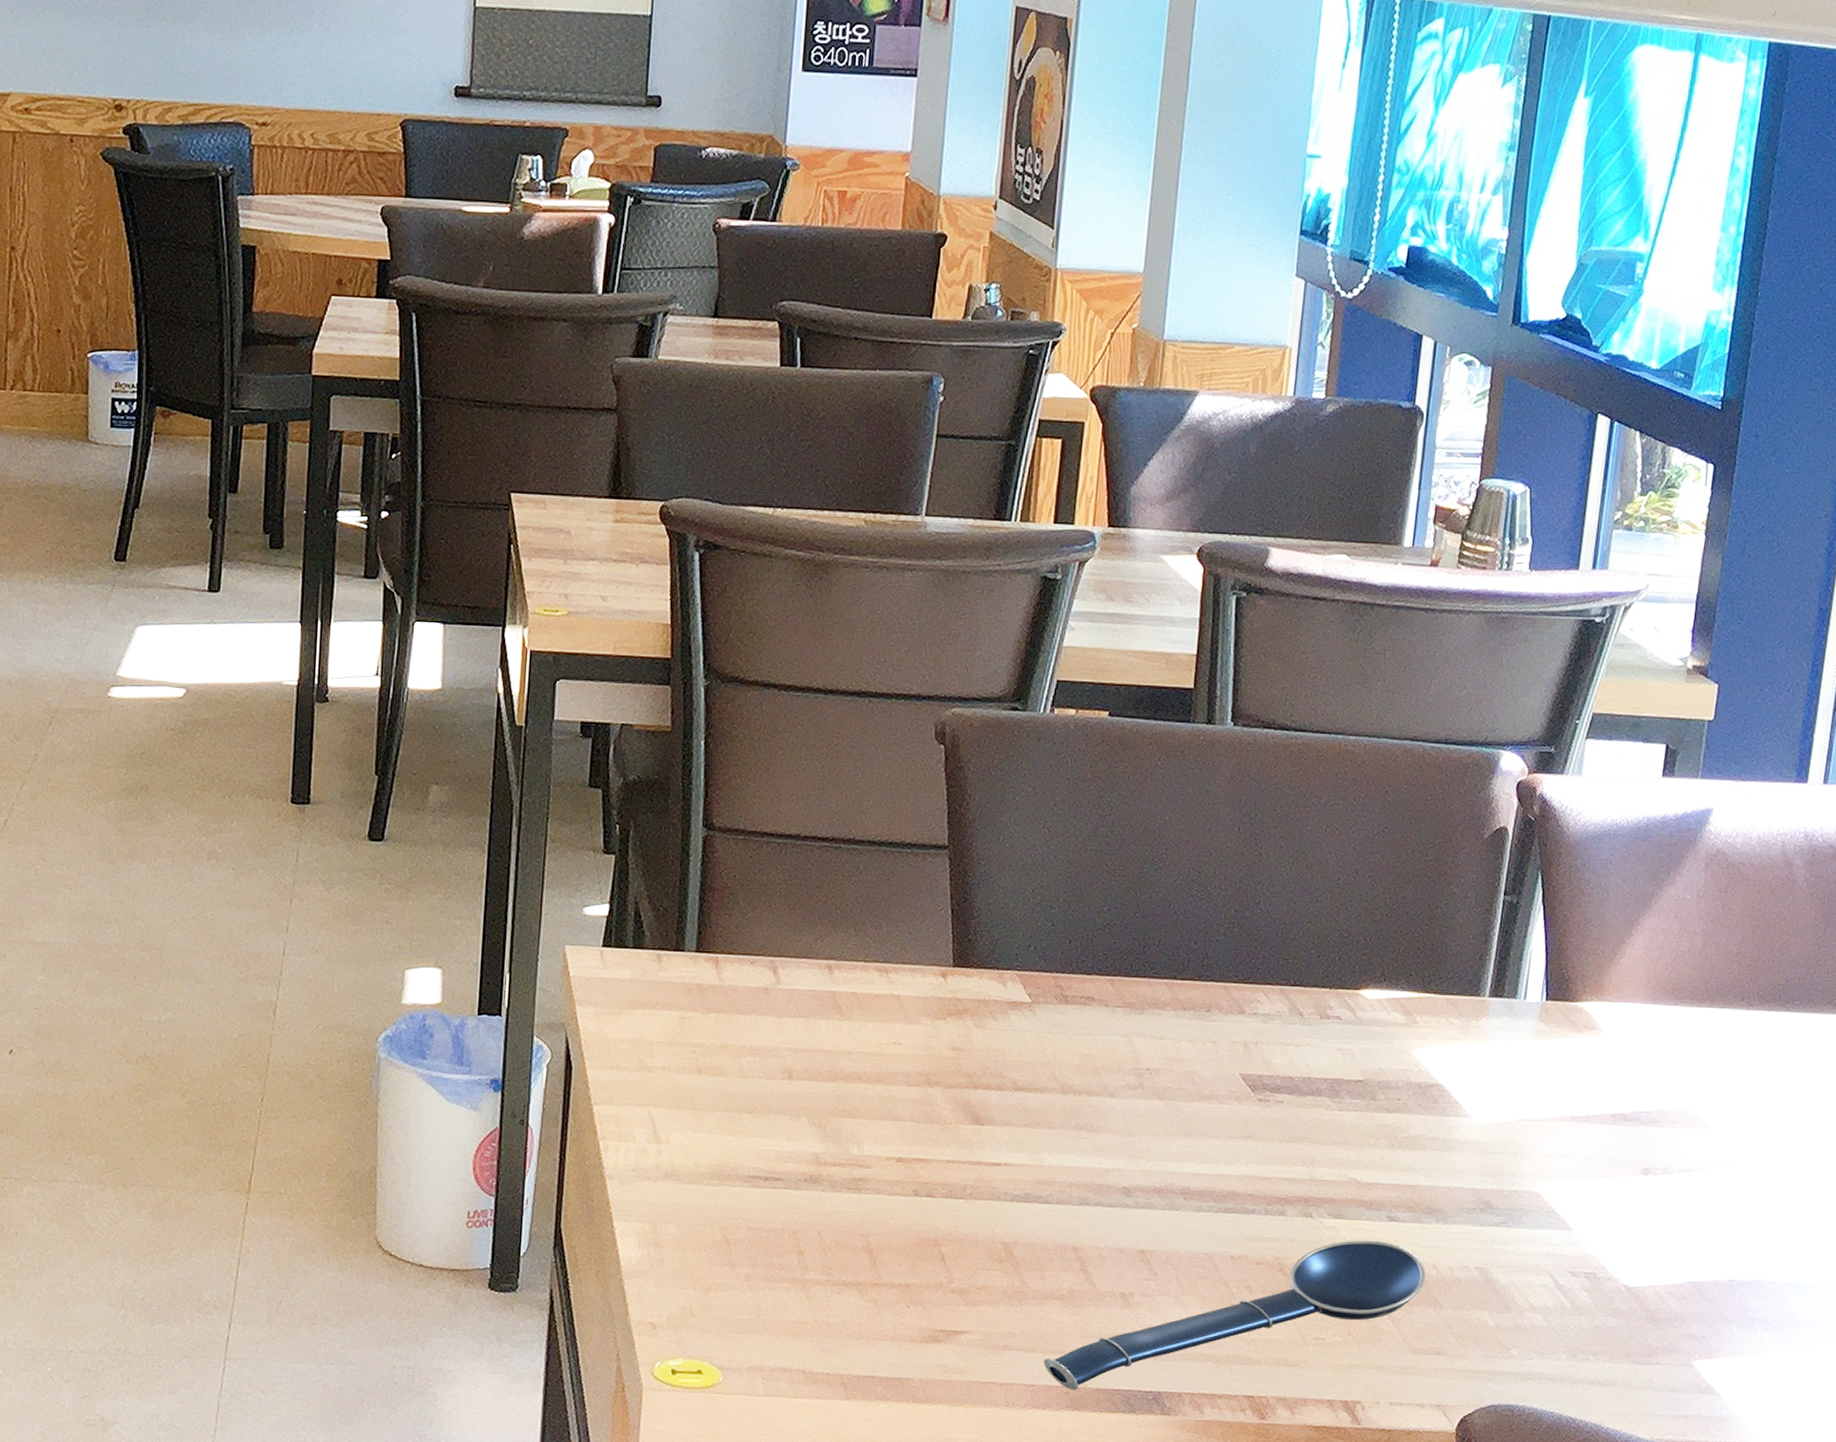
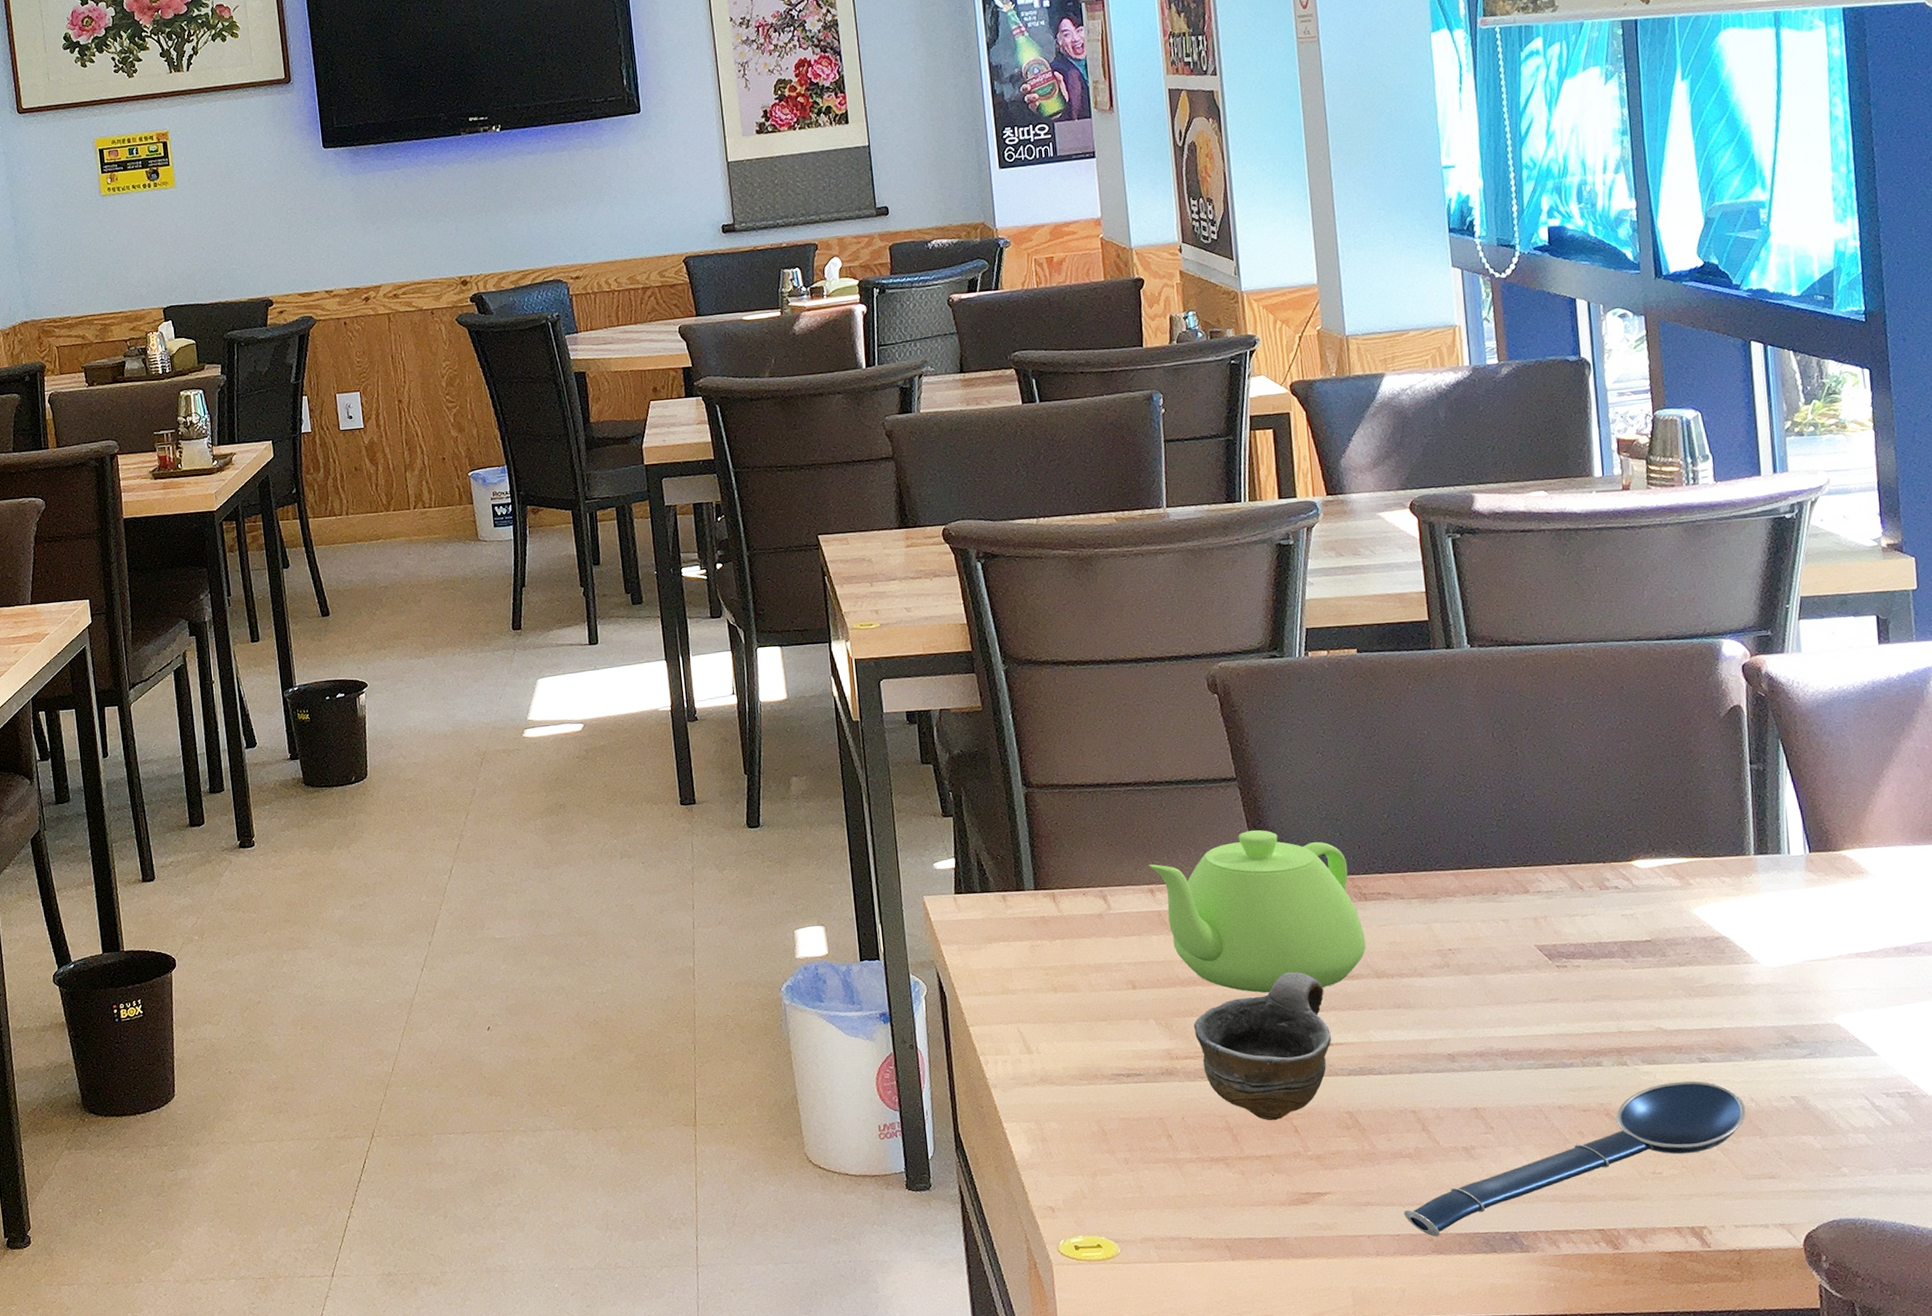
teapot: none [832,909,1059,1099] -> present [1149,830,1366,993]
cup: none [849,1077,1002,1246] -> present [1193,971,1331,1121]

